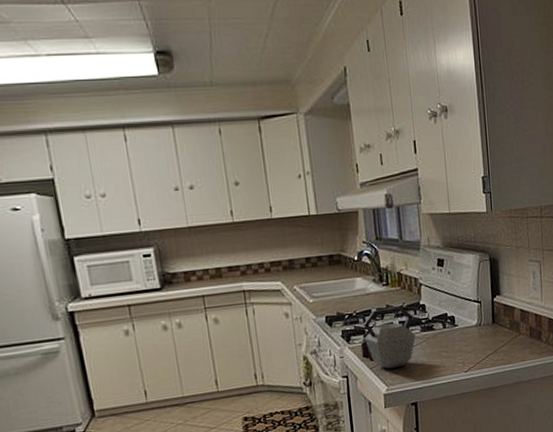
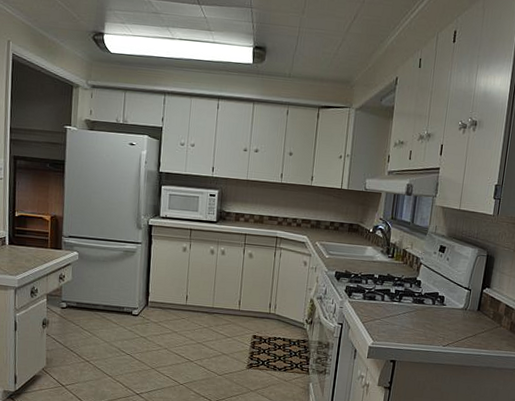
kettle: present [360,306,416,369] -> none [358,275,409,328]

